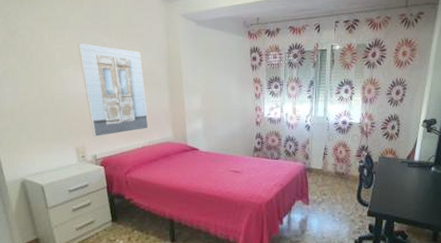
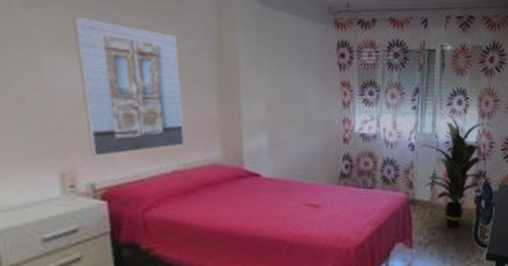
indoor plant: none [314,100,373,190] -> present [420,114,492,228]

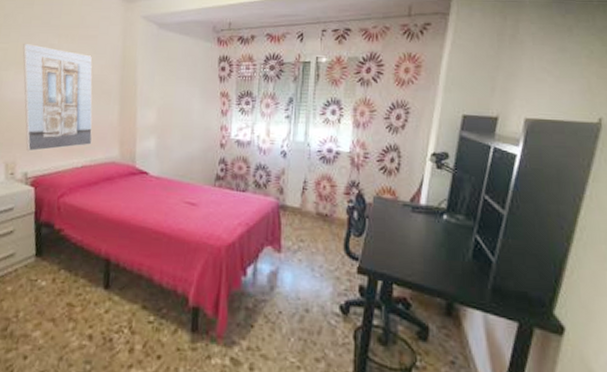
indoor plant: present [420,114,492,228] -> none [292,123,367,237]

